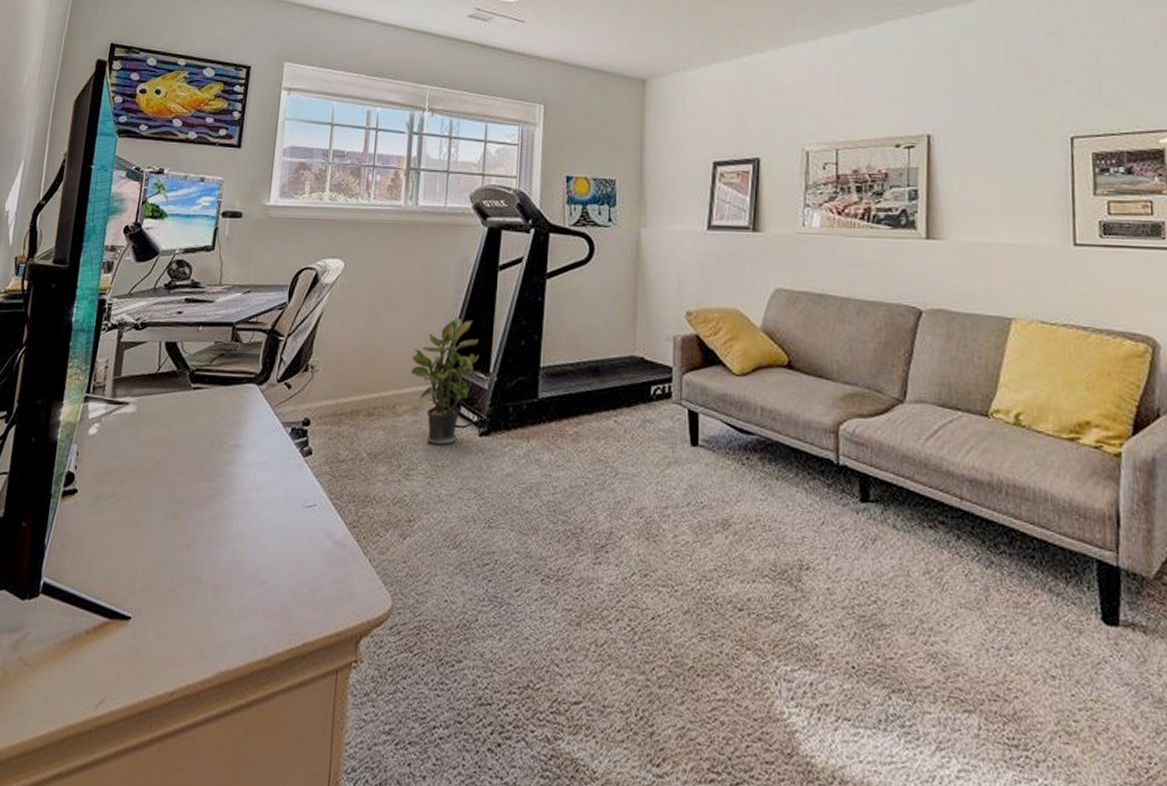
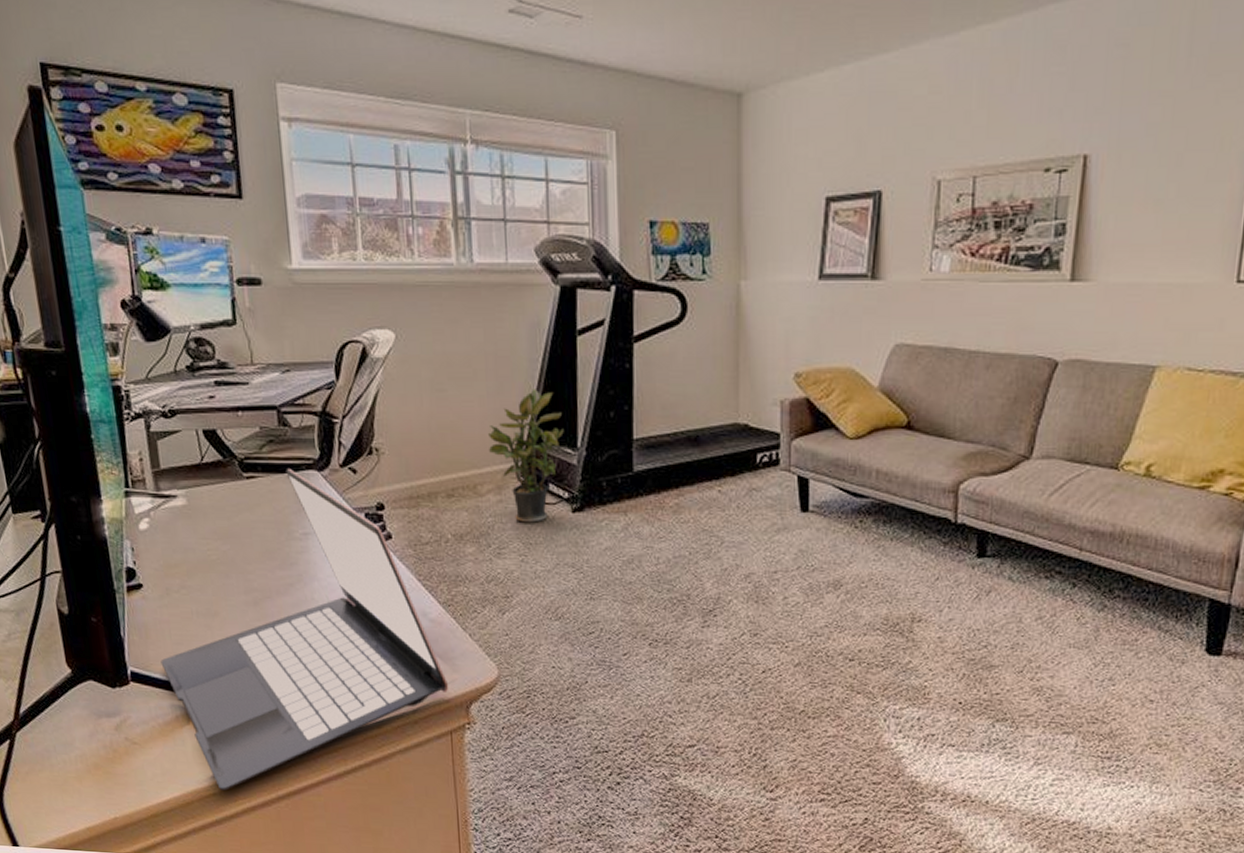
laptop: none [73,382,342,729] -> present [160,469,449,792]

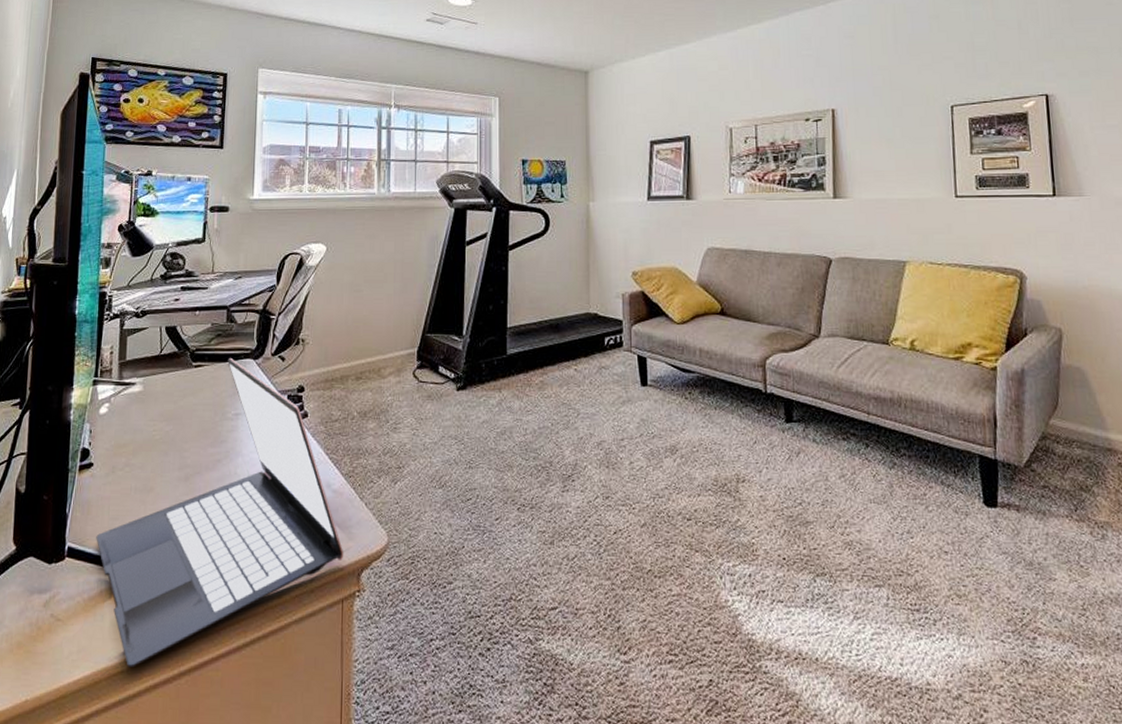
potted plant: present [488,389,564,523] -> none [393,288,453,400]

